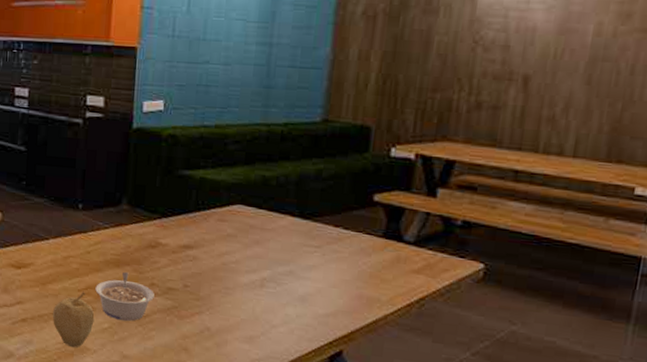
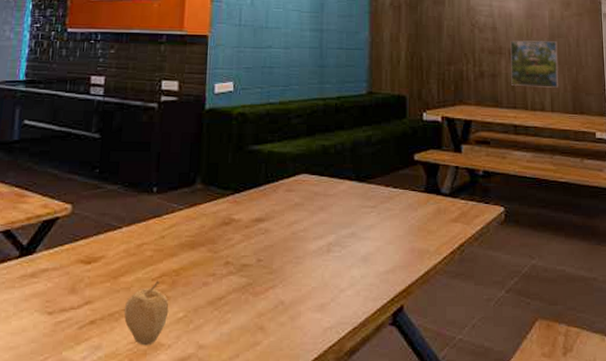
legume: present [95,271,154,321] -> none [170,253,229,306]
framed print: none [519,63,601,128] -> present [510,40,559,88]

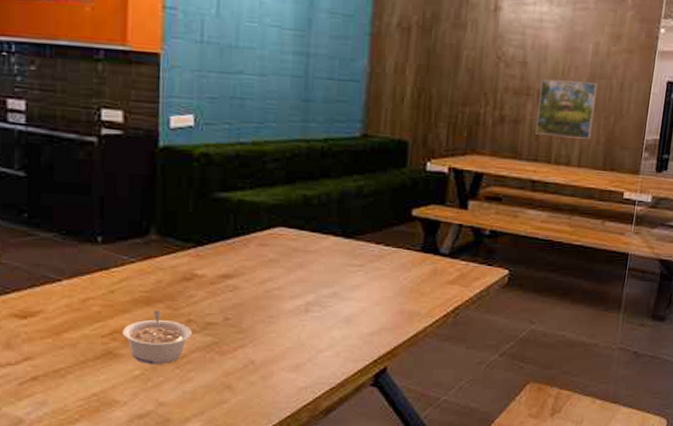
fruit: present [124,279,169,346] -> none [70,336,123,403]
legume: none [170,253,229,306] -> present [122,309,192,364]

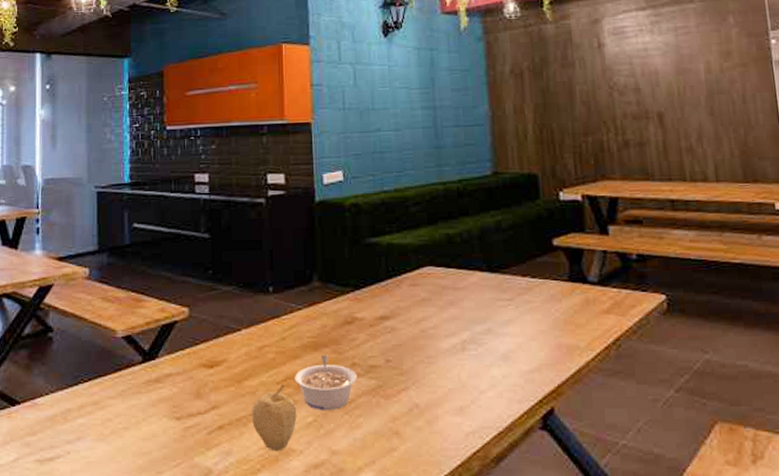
fruit: none [70,336,123,403] -> present [251,383,297,452]
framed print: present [535,79,598,139] -> none [658,99,724,155]

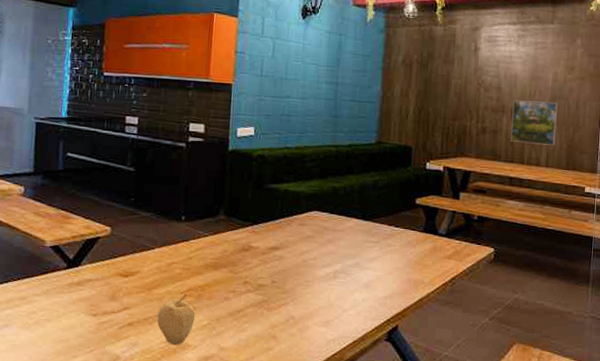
legume: present [295,354,357,410] -> none [196,273,247,317]
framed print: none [658,99,724,155] -> present [510,100,558,145]

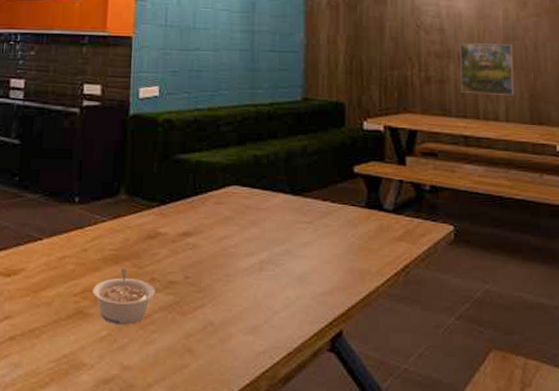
fruit: present [156,293,195,346] -> none [44,295,92,365]
legume: none [196,273,247,317] -> present [92,268,155,325]

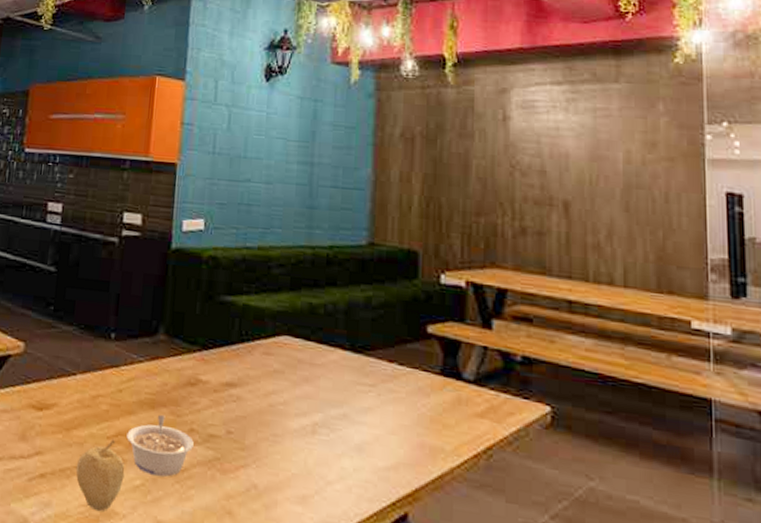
fruit: none [44,295,92,365] -> present [75,438,125,512]
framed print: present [460,43,515,95] -> none [565,189,637,256]

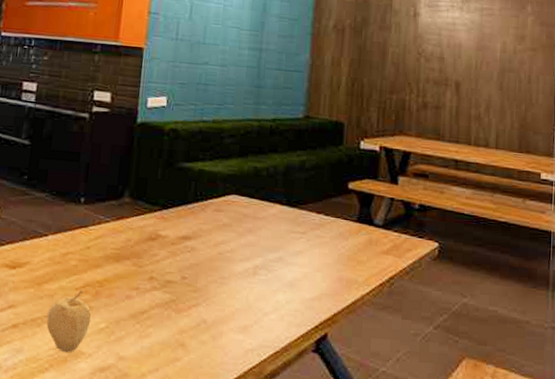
legume: present [126,414,194,477] -> none [93,266,153,319]

